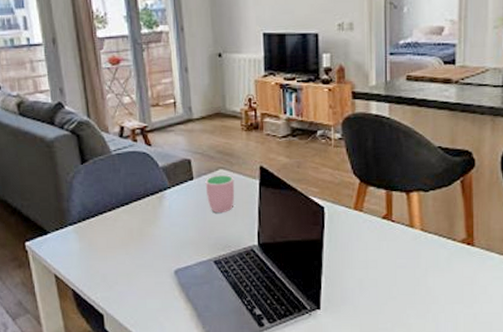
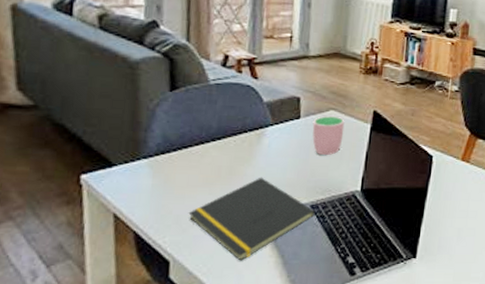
notepad: none [112,236,220,314] -> present [188,177,316,261]

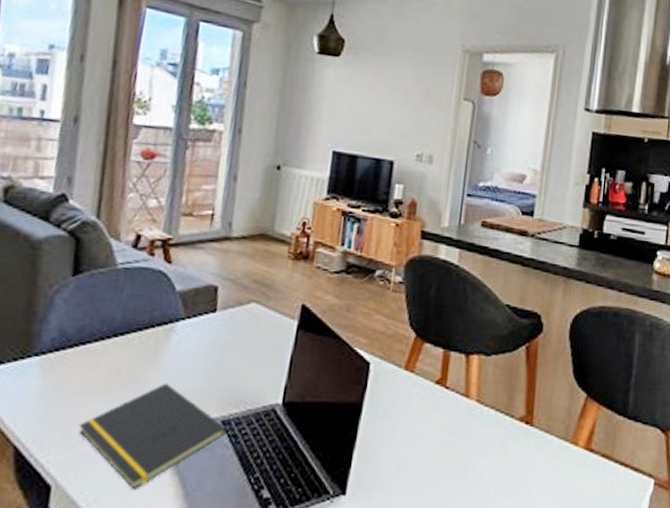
cup: present [312,115,345,156] -> none [229,309,268,359]

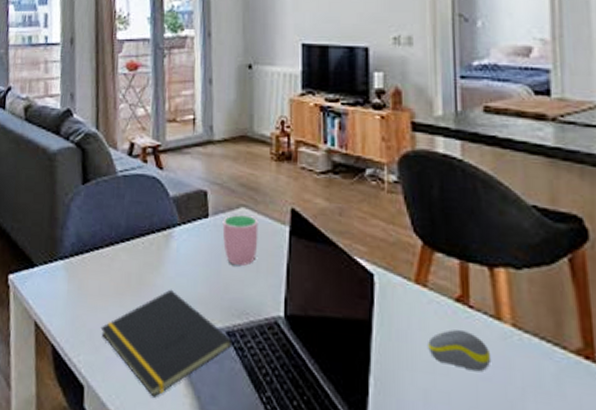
cup: none [229,309,268,359] -> present [222,214,259,267]
computer mouse: none [408,407,457,440] -> present [428,330,492,372]

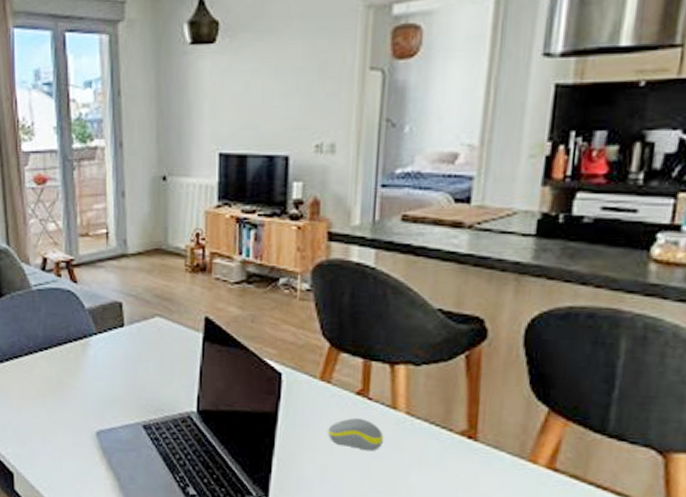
notepad: present [100,289,233,397] -> none [25,391,149,480]
cup: present [222,214,259,267] -> none [138,323,173,370]

